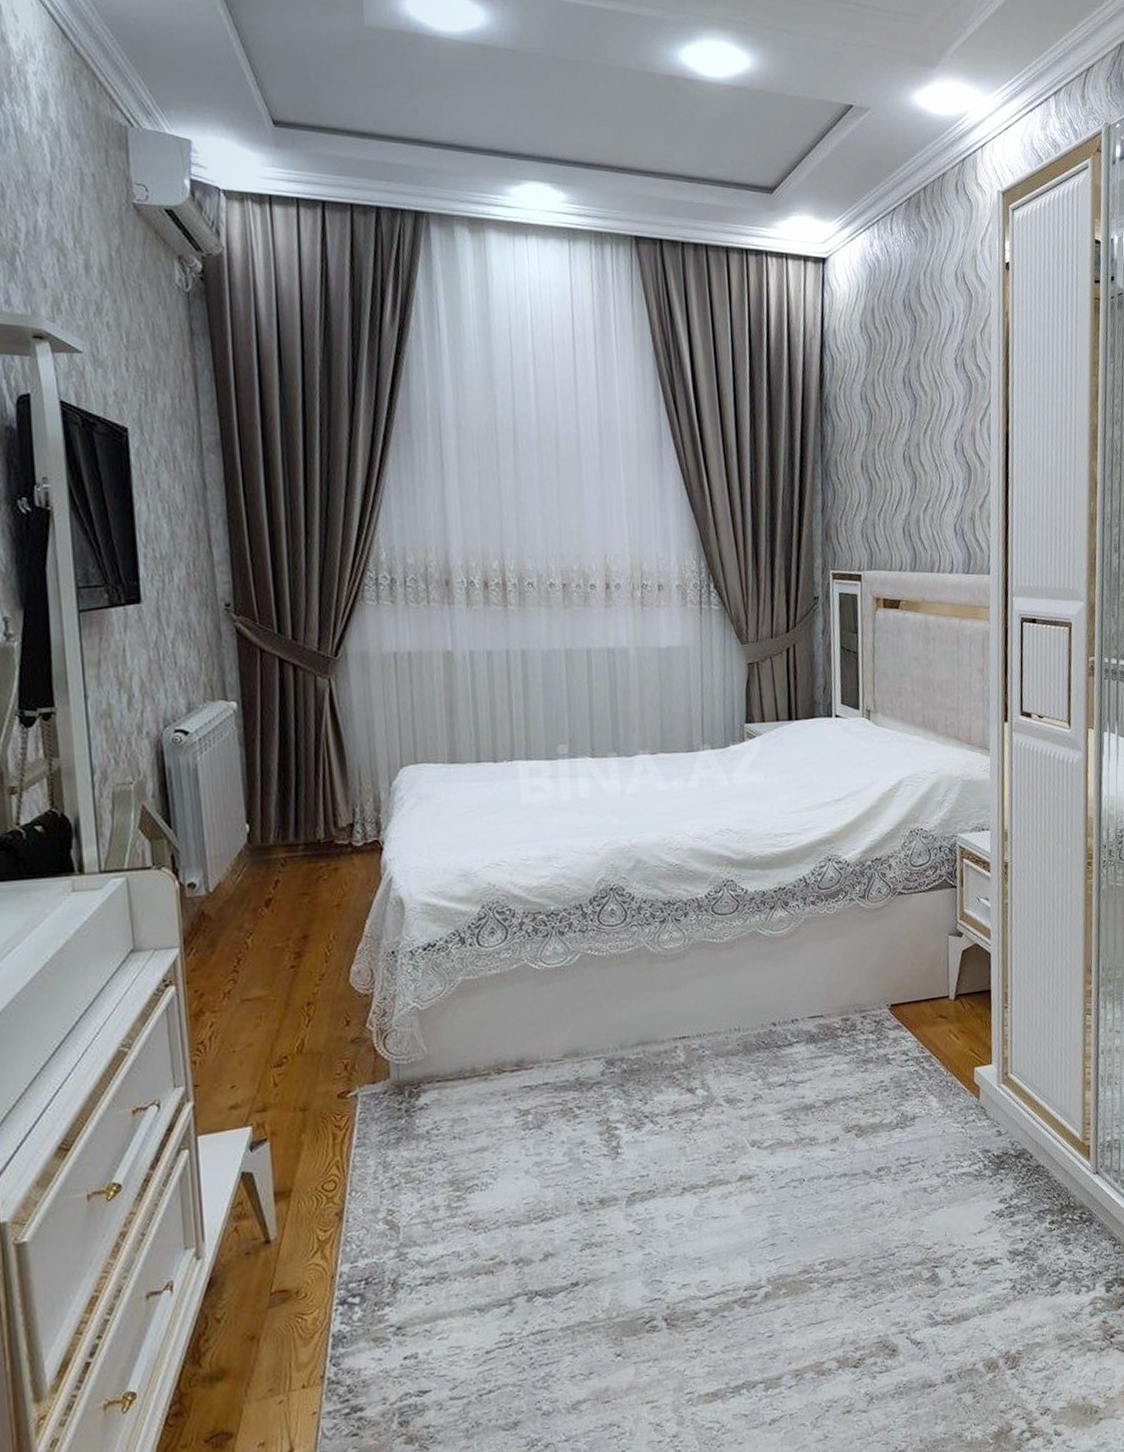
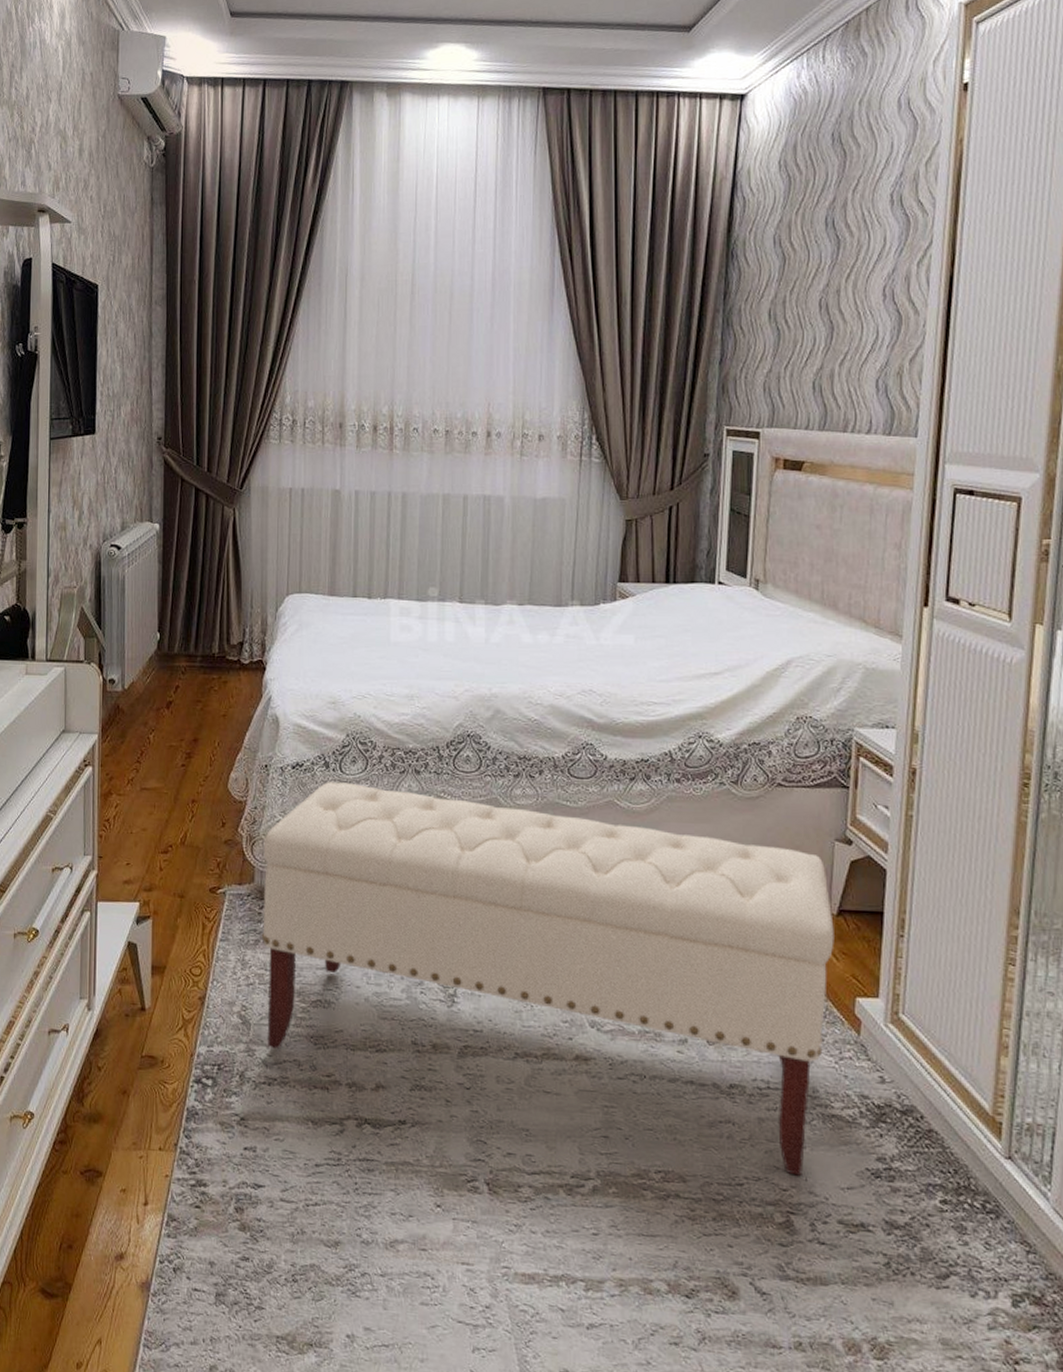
bench: none [397,948,954,1247] -> present [261,782,834,1176]

